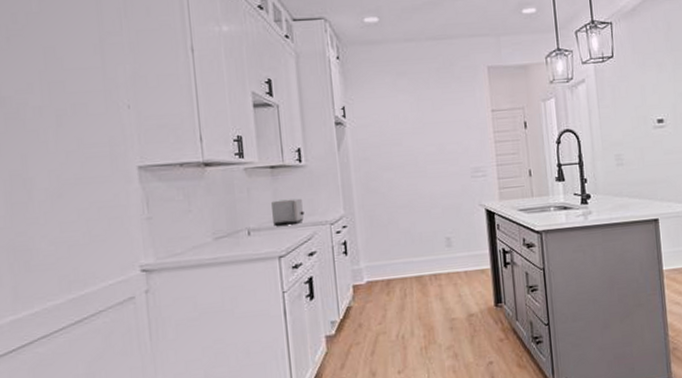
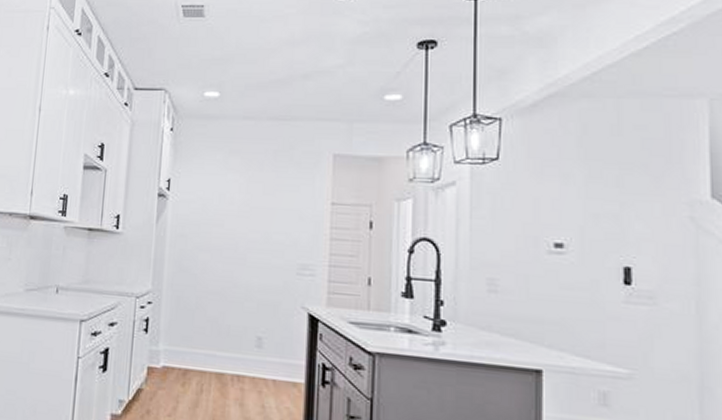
toaster: present [271,198,305,226] -> none [80,263,113,291]

